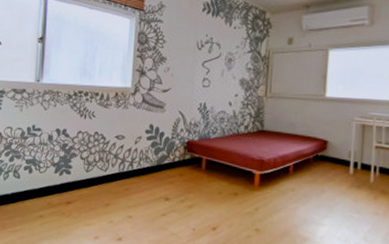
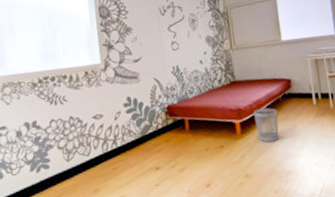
wastebasket: none [276,164,306,203] -> present [253,108,279,143]

